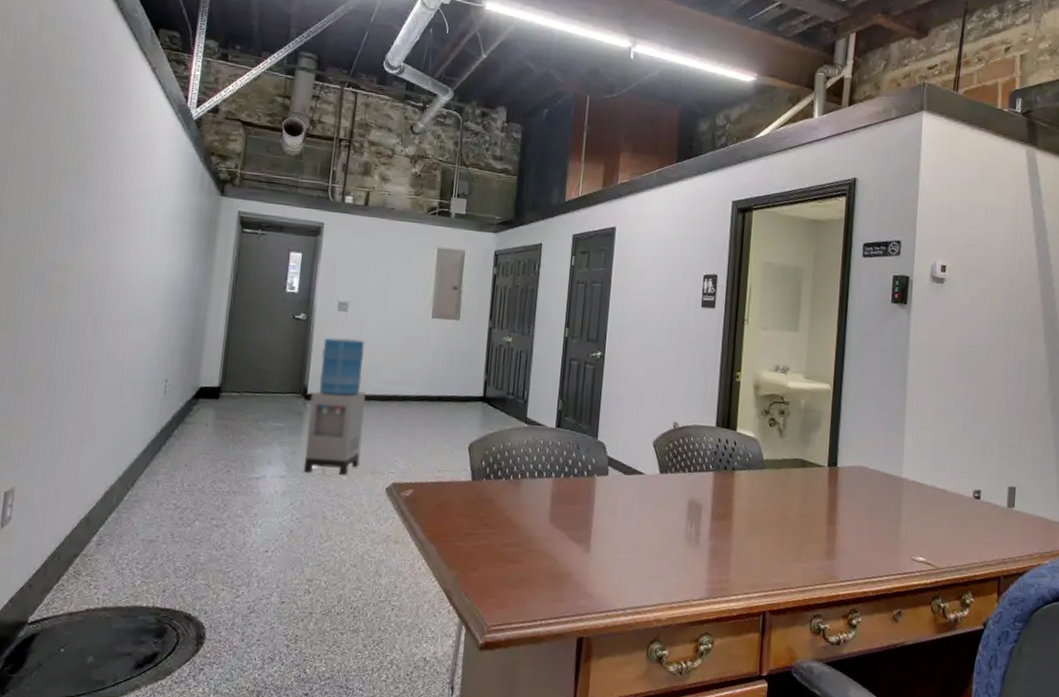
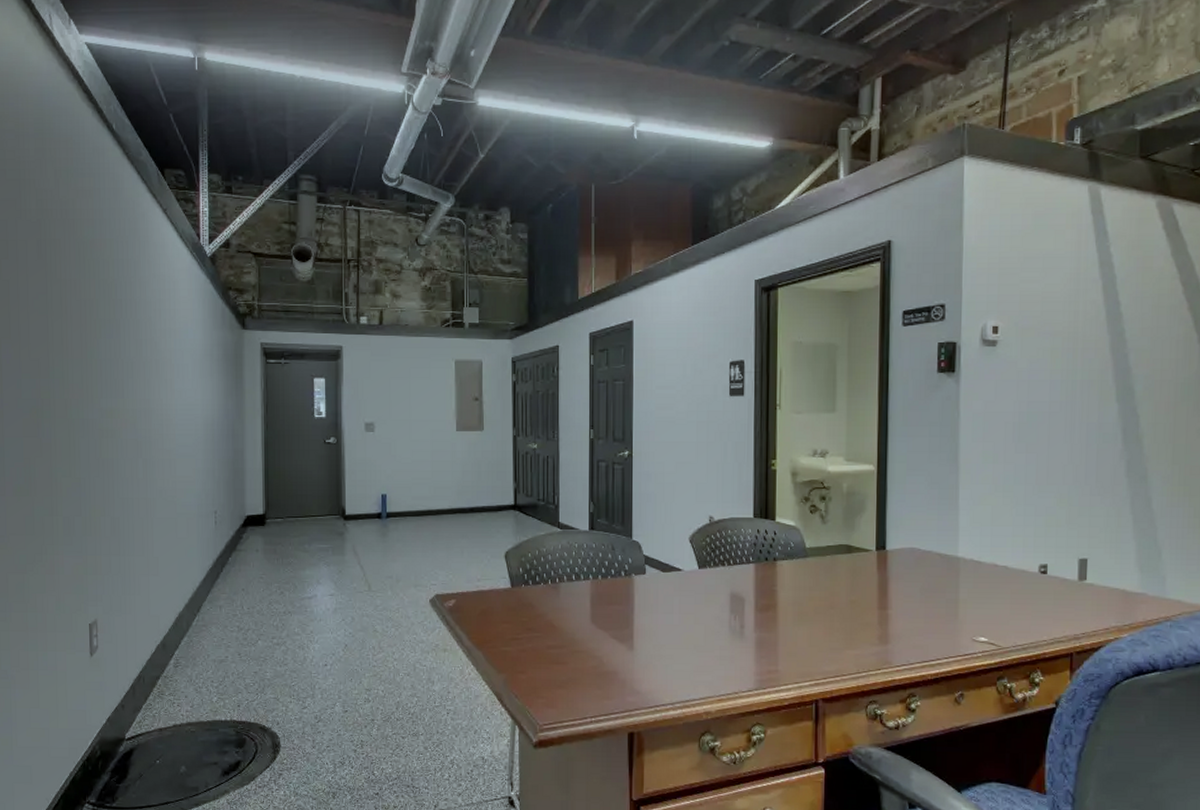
water cooler: present [303,337,366,475] -> none [348,457,402,590]

